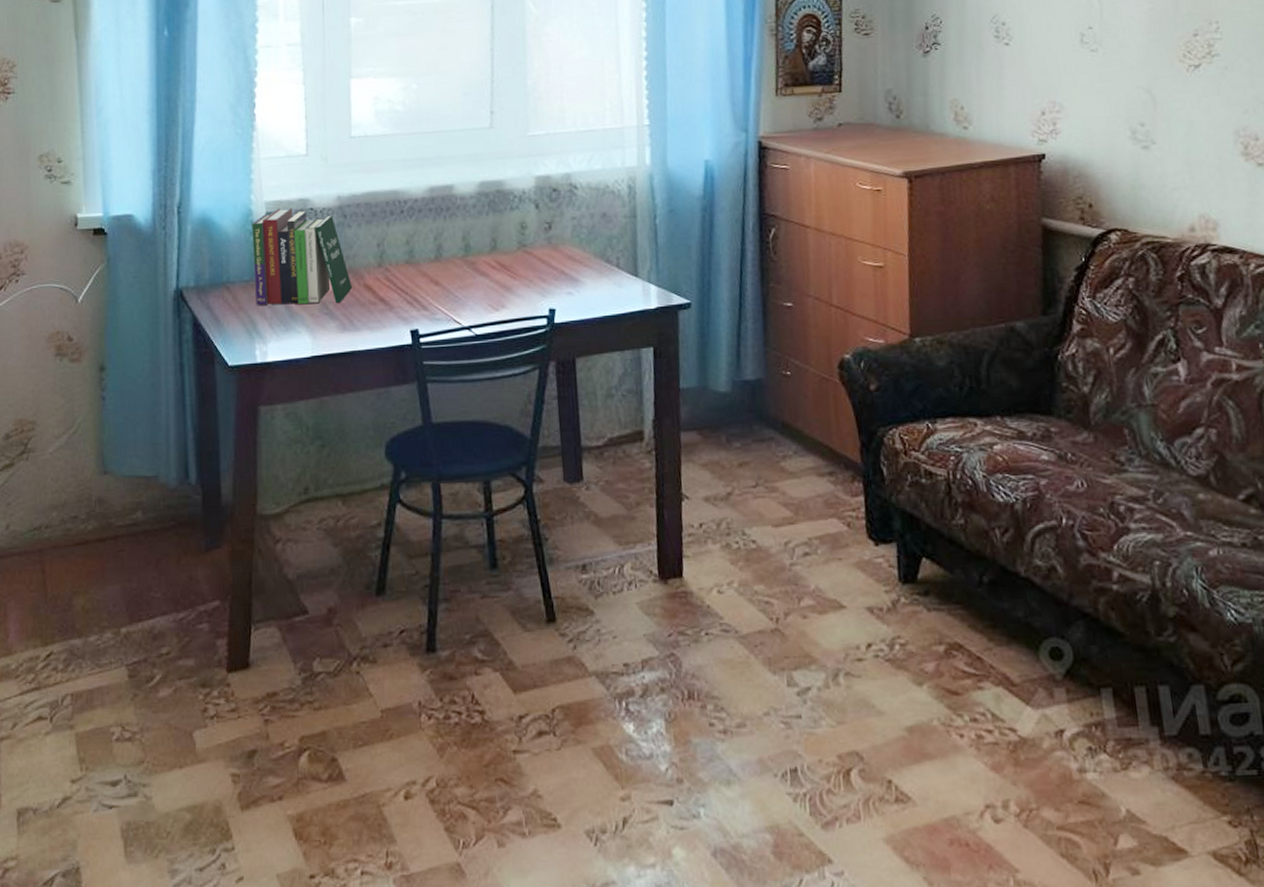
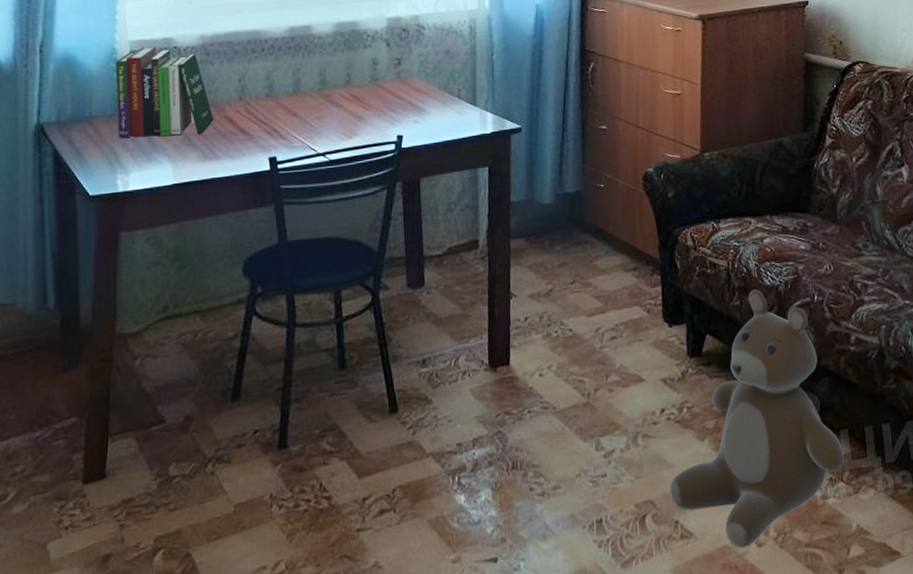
bear: none [880,507,1108,822] -> present [669,289,845,548]

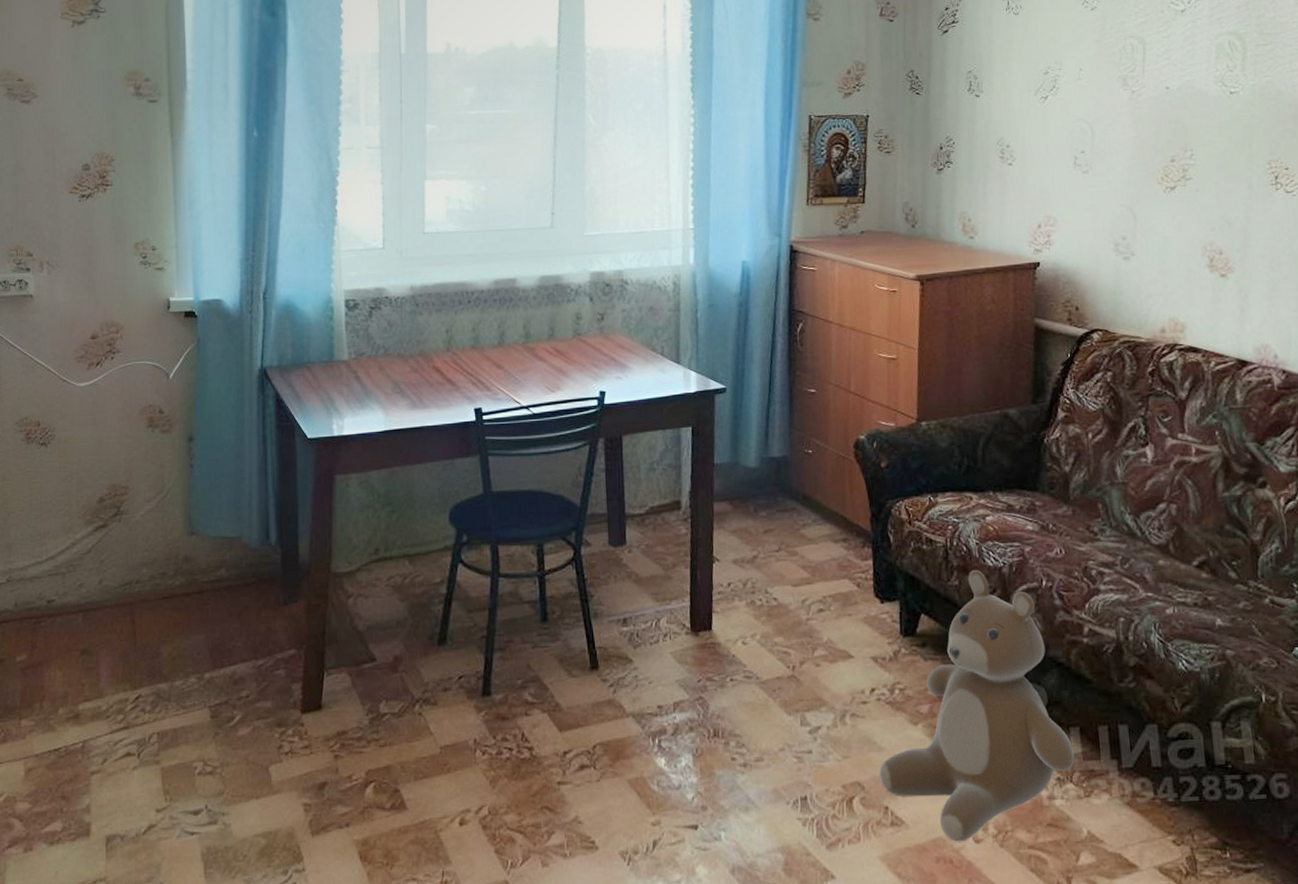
books: present [115,47,214,138] -> none [331,296,423,384]

